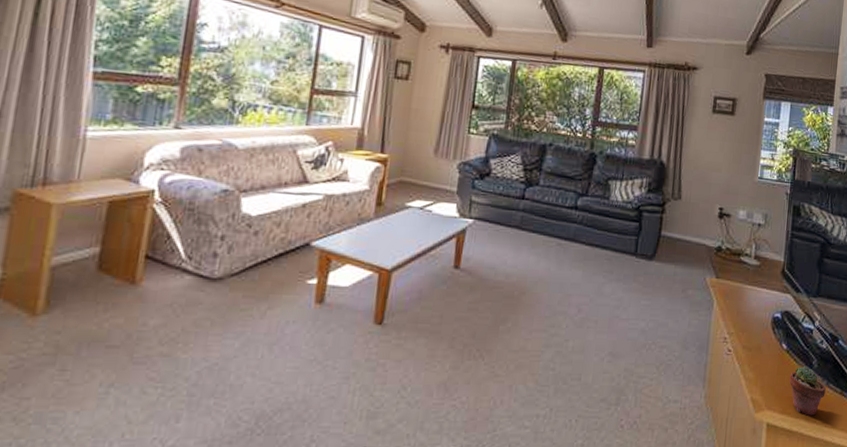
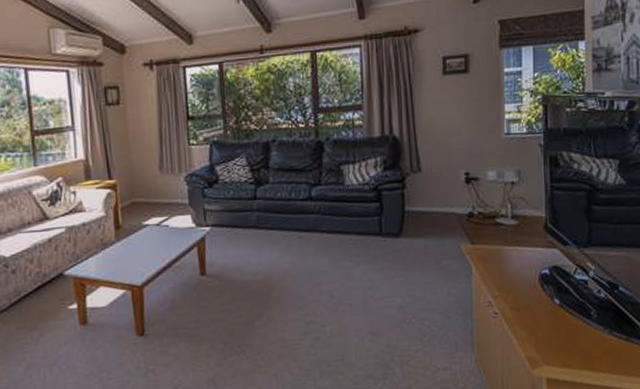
potted succulent: present [789,366,826,416] -> none [566,318,609,366]

